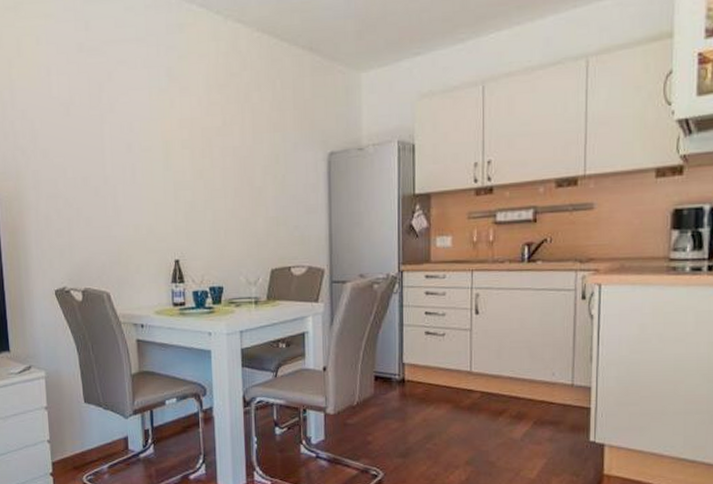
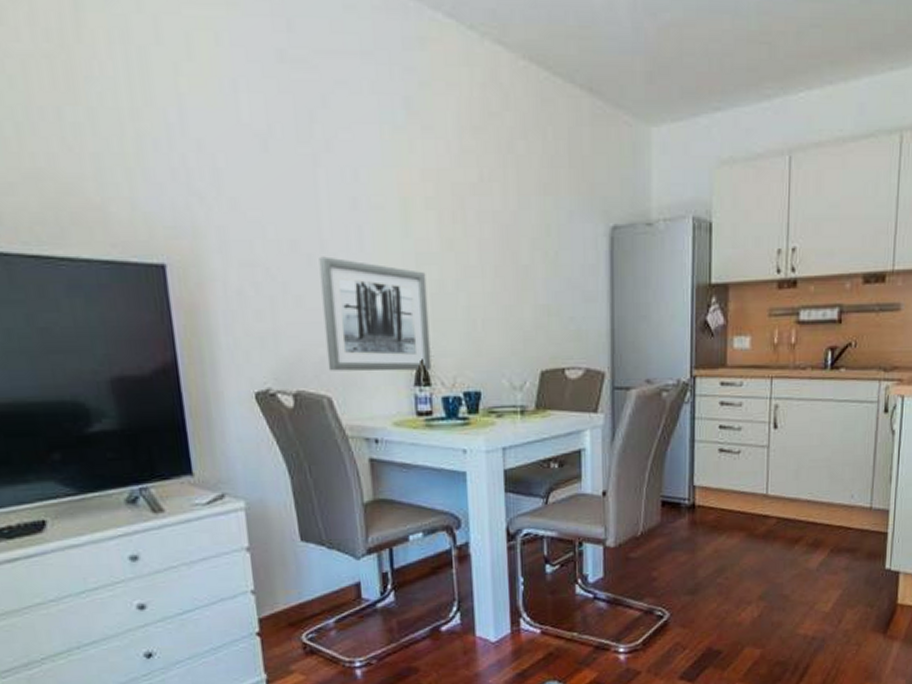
wall art: none [103,188,185,273] -> present [319,256,432,372]

